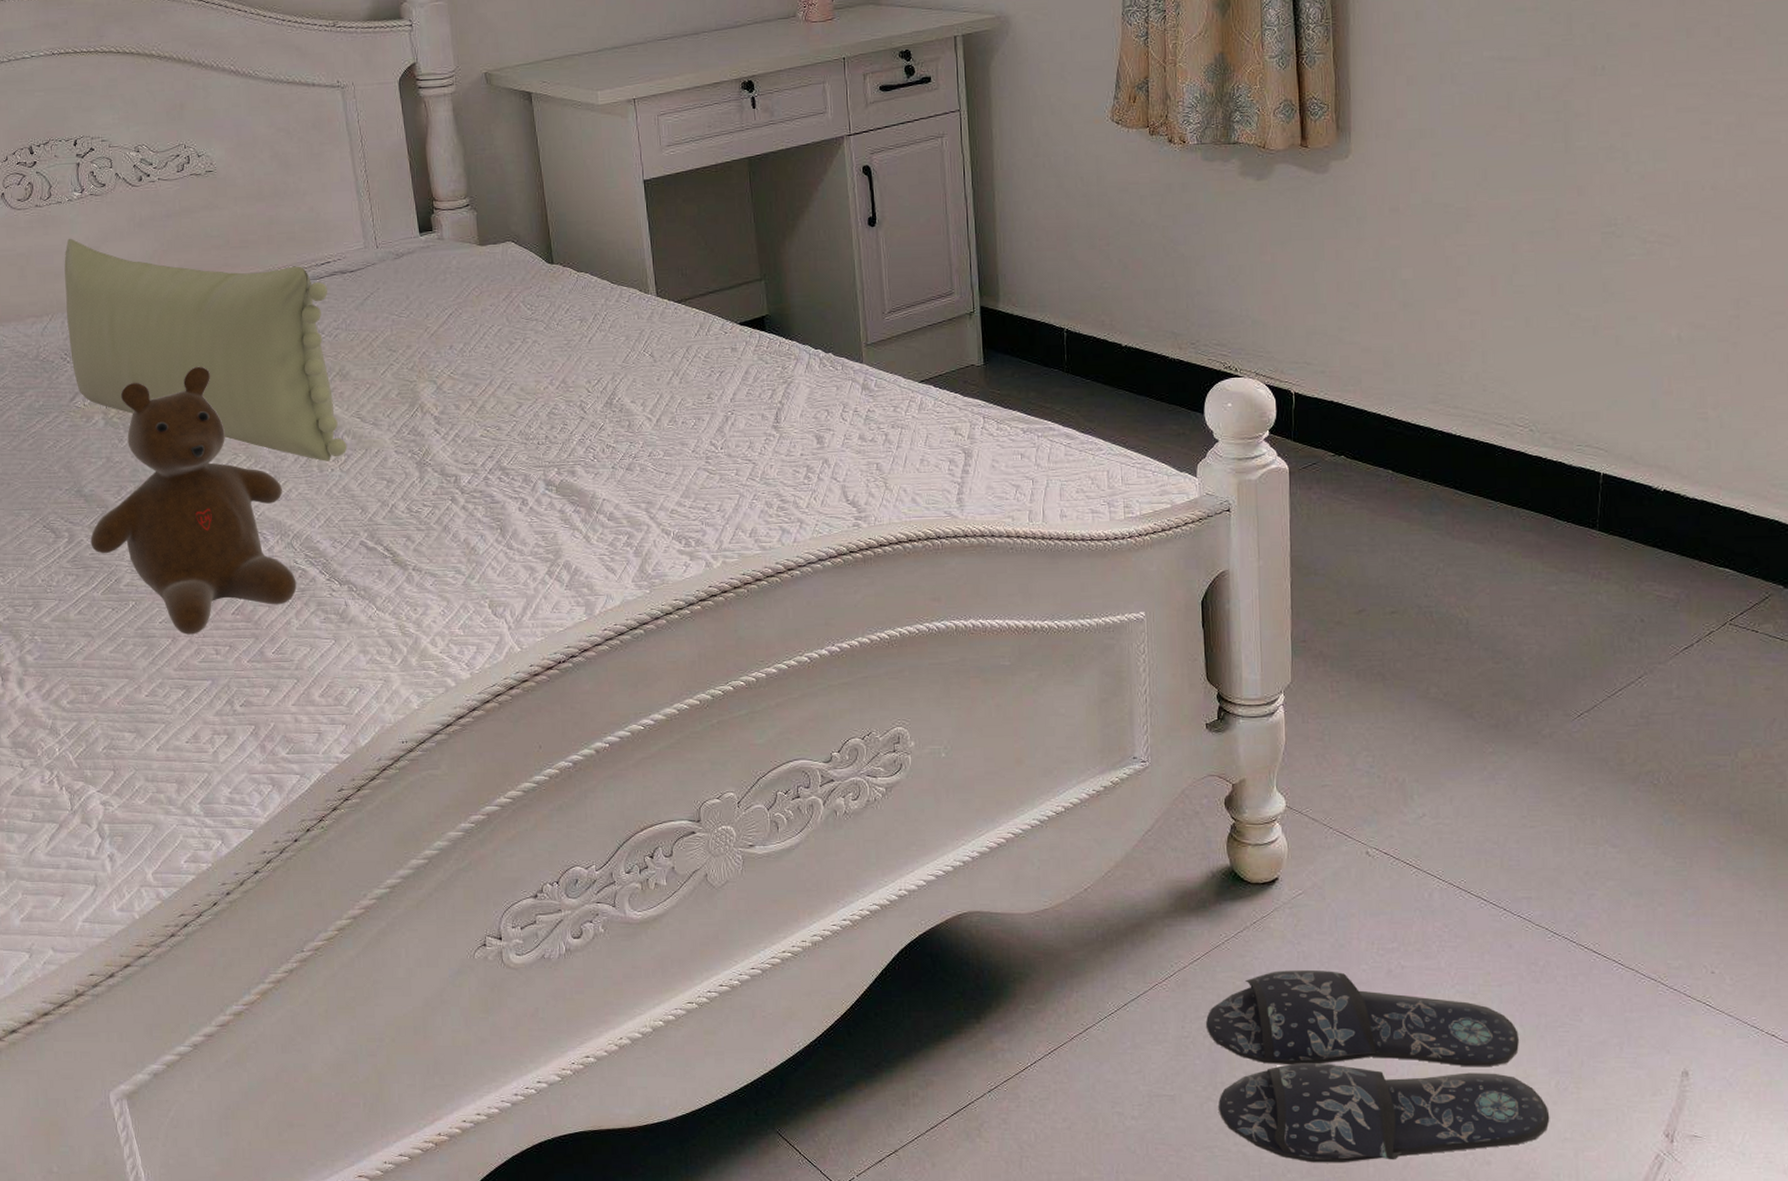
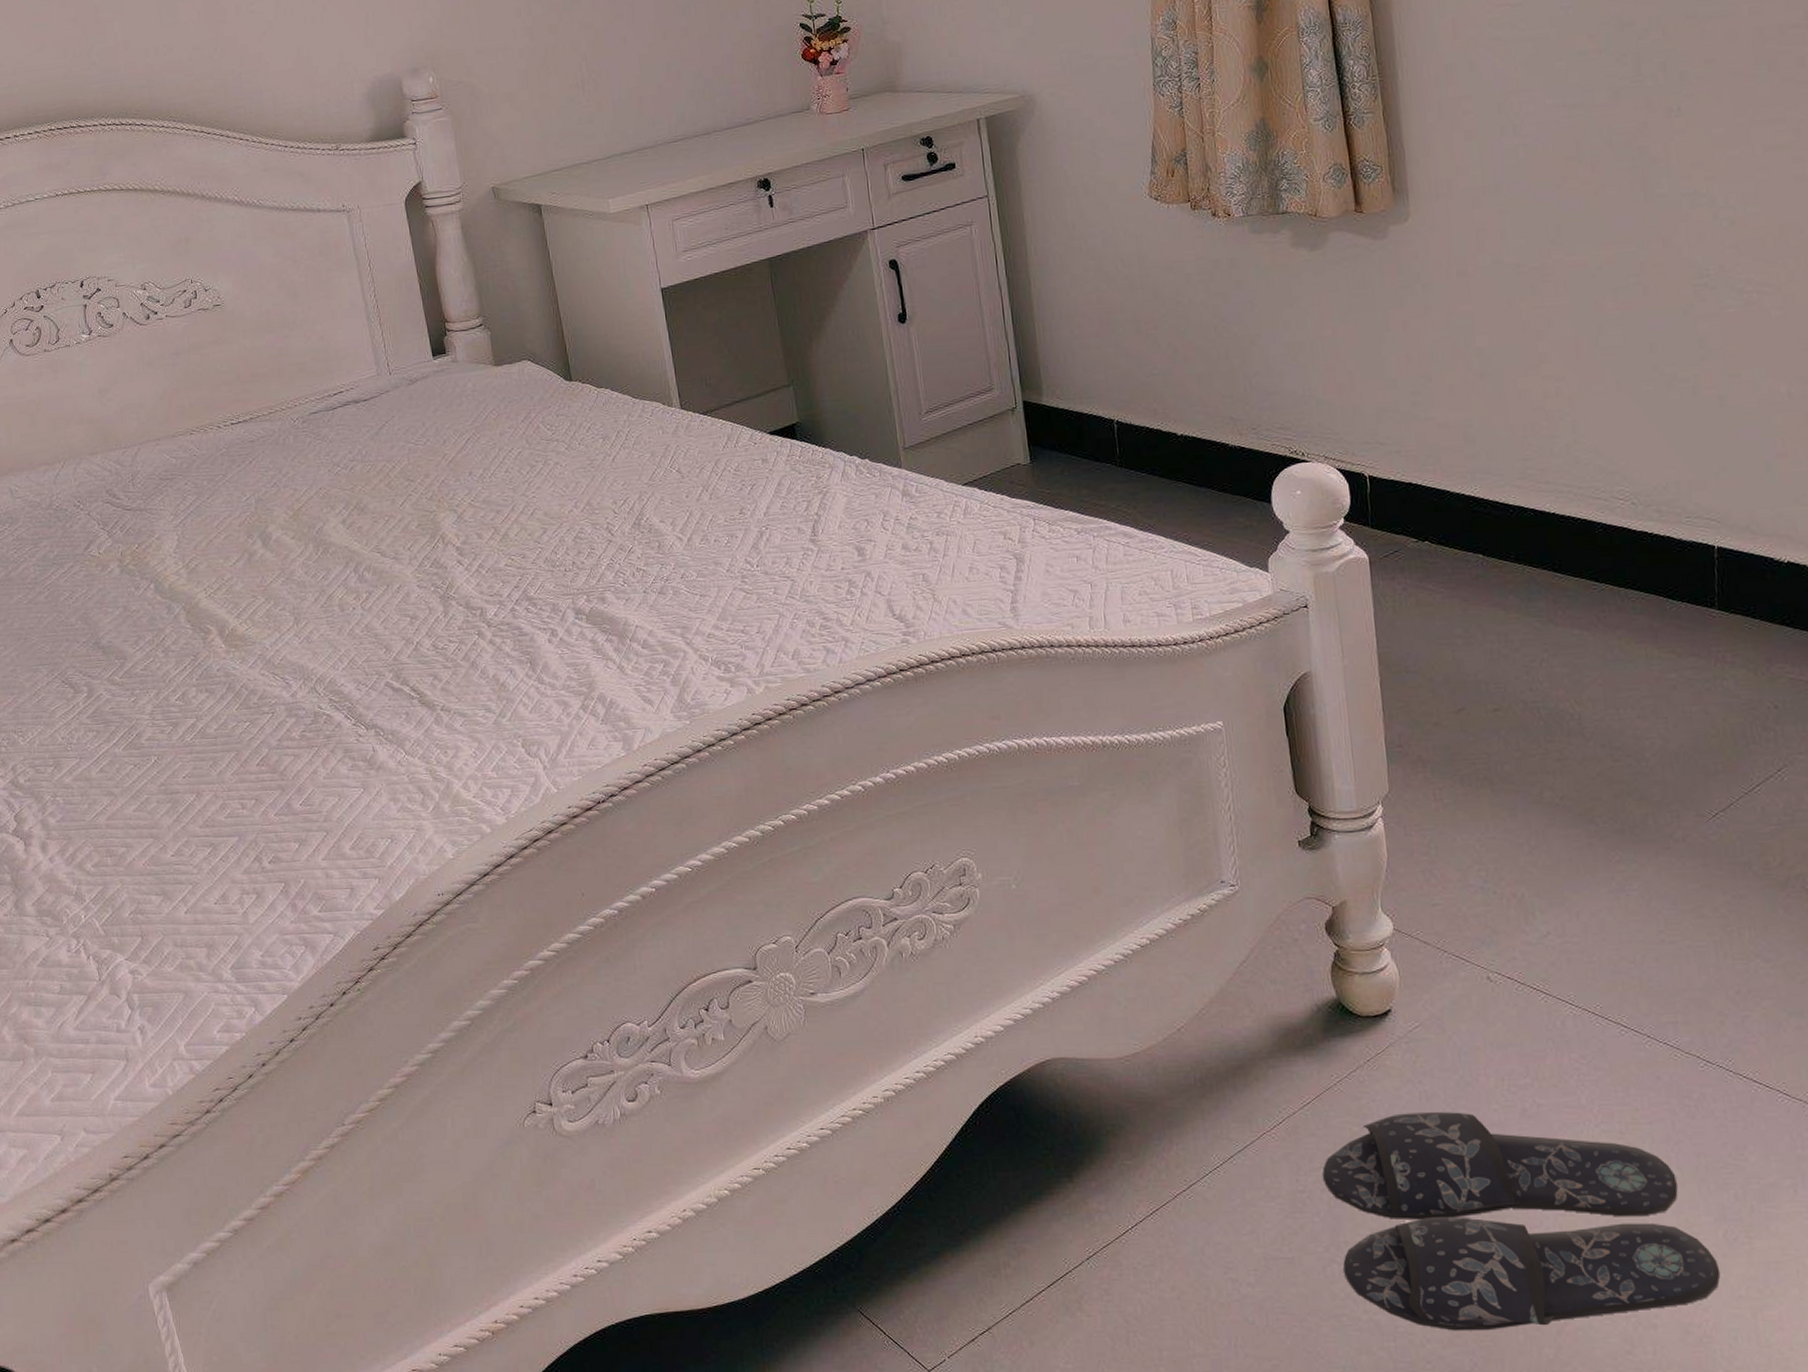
pillow: present [64,238,347,462] -> none [74,381,368,600]
stuffed bear: present [90,366,297,635] -> none [110,506,322,789]

